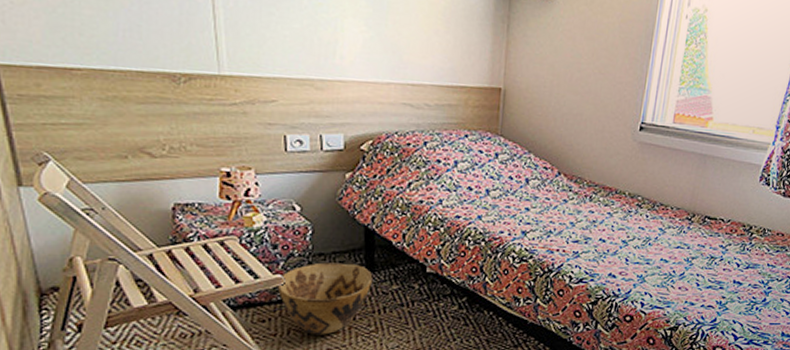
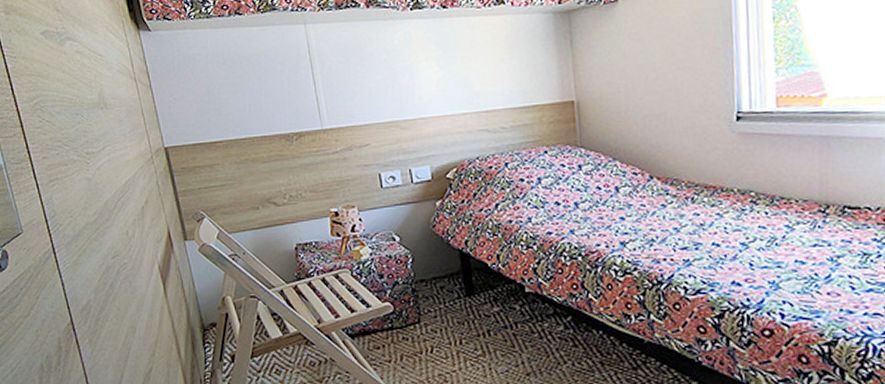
woven basket: present [277,262,373,335] -> none [387,287,474,361]

